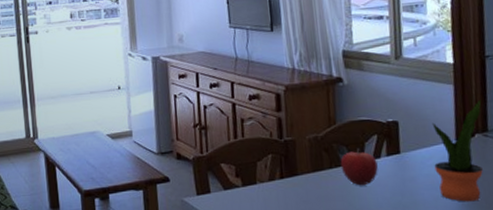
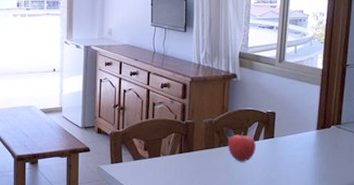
potted plant: present [432,100,483,202] -> none [298,99,339,178]

